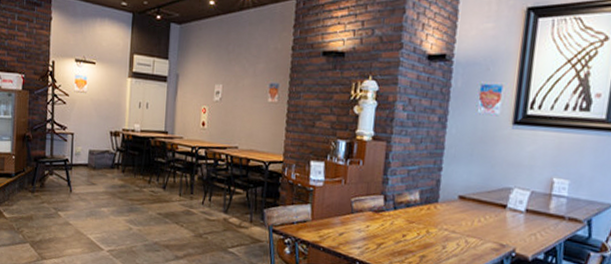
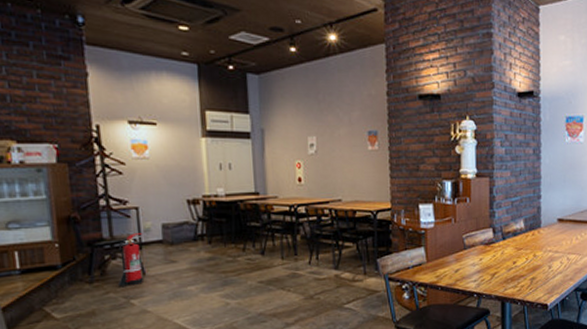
fire extinguisher: none [52,155,74,200] -> present [118,233,143,287]

